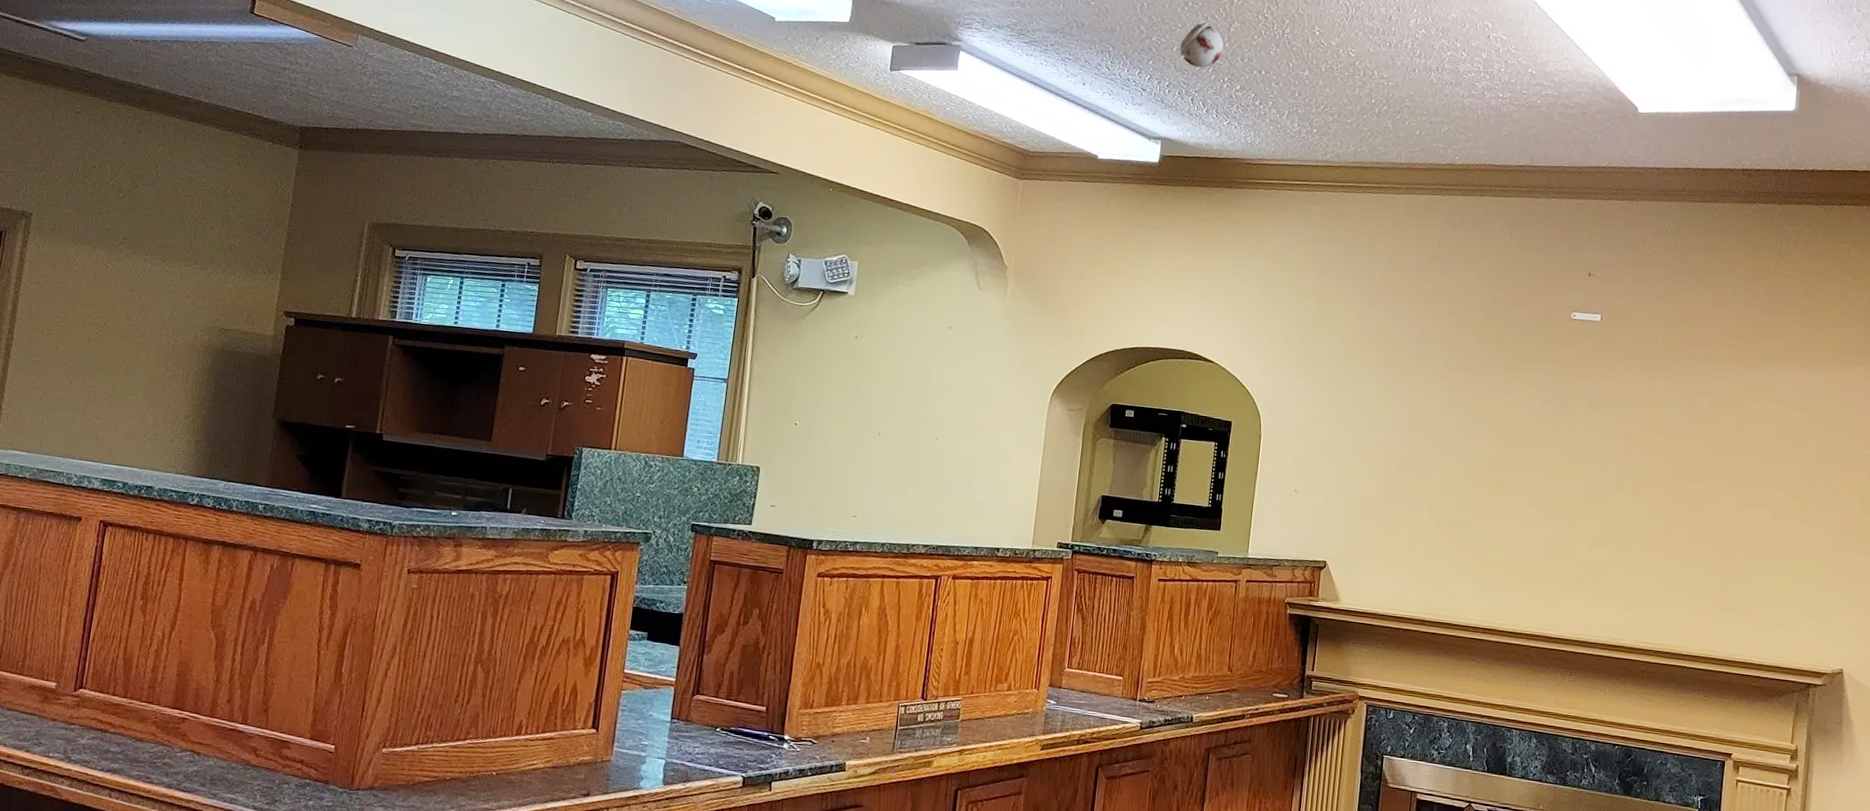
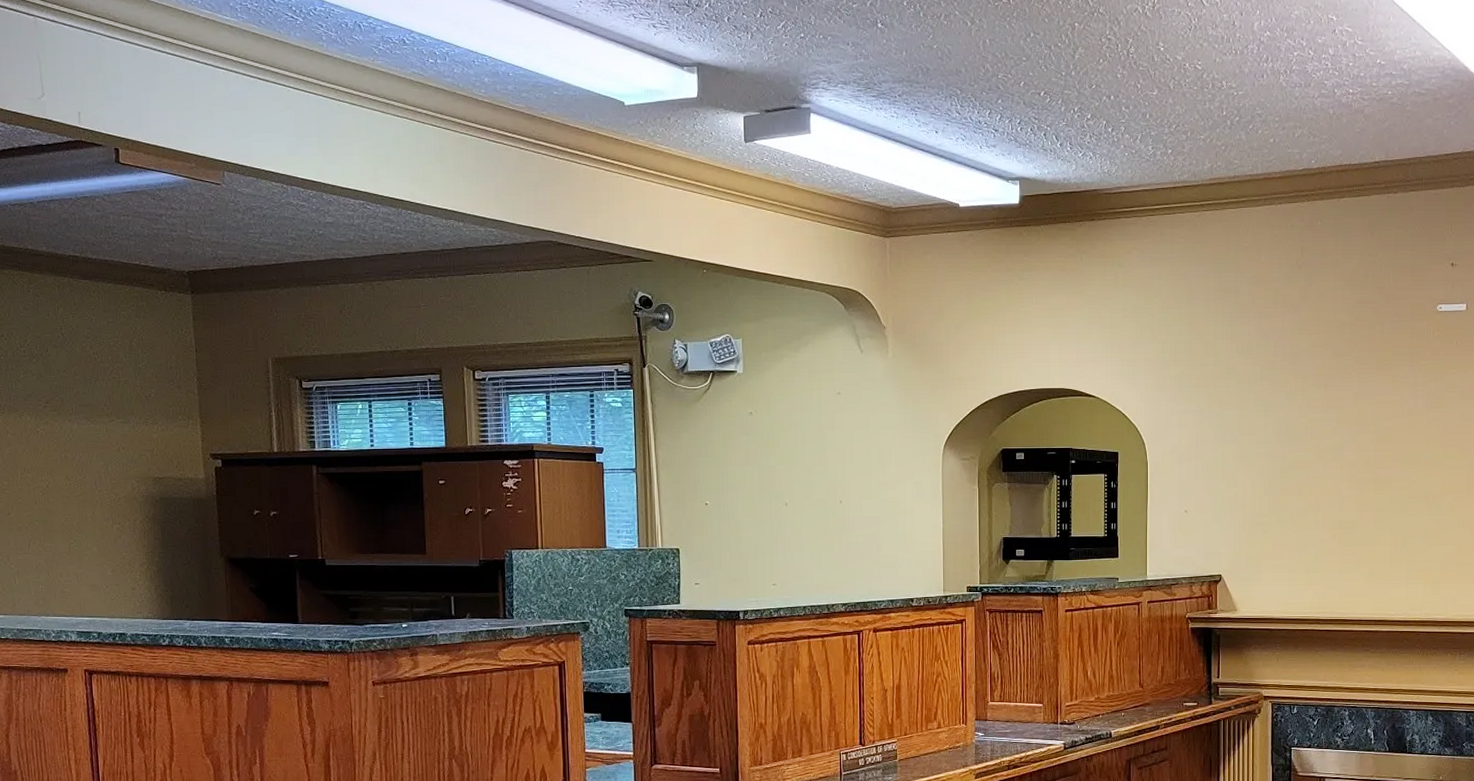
smoke detector: present [1179,22,1224,68] -> none [1027,52,1070,100]

